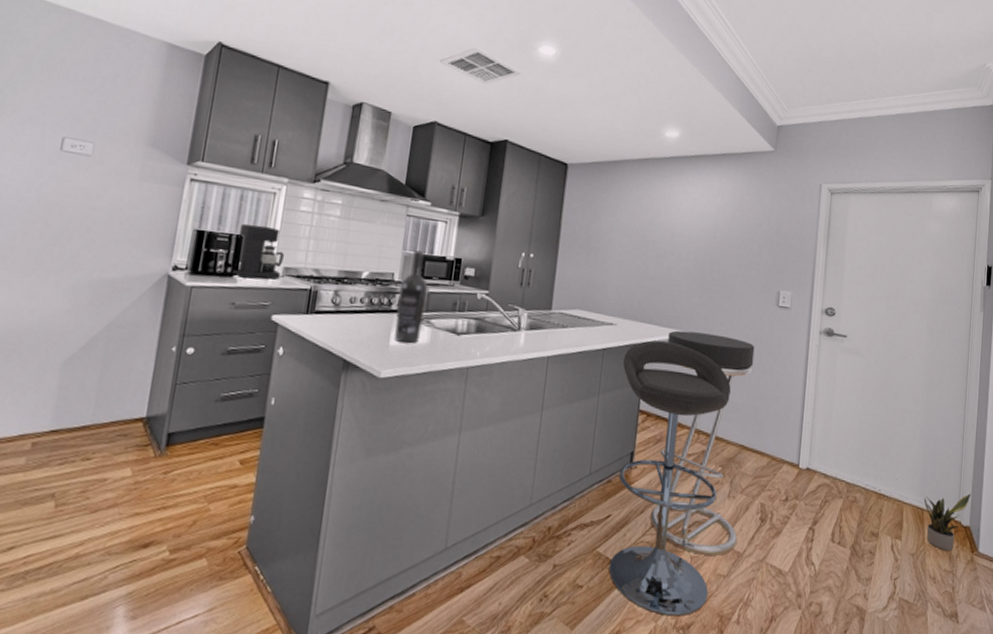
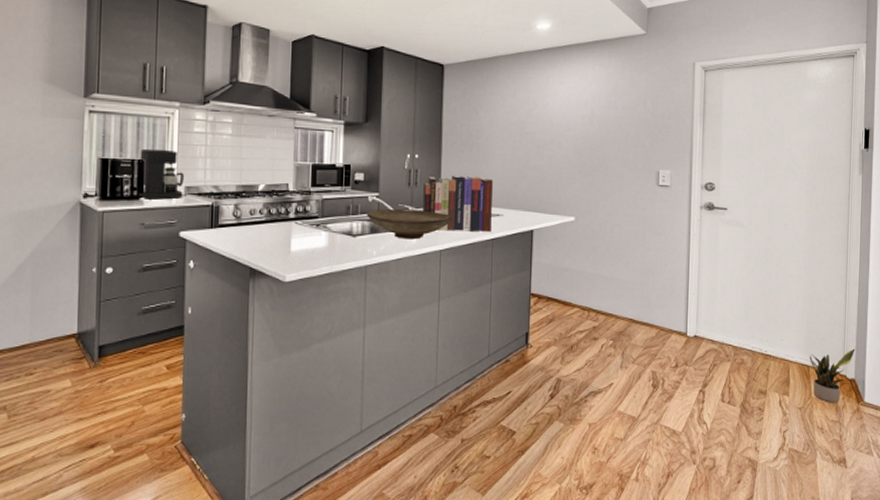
wine bottle: present [394,250,428,343] -> none [294,161,322,247]
decorative bowl: none [474,308,565,343] -> present [367,209,453,240]
books: none [533,278,609,341] -> present [423,176,493,232]
bar stool: present [608,340,731,616] -> none [512,227,617,478]
bar stool: present [650,330,755,556] -> none [548,216,638,422]

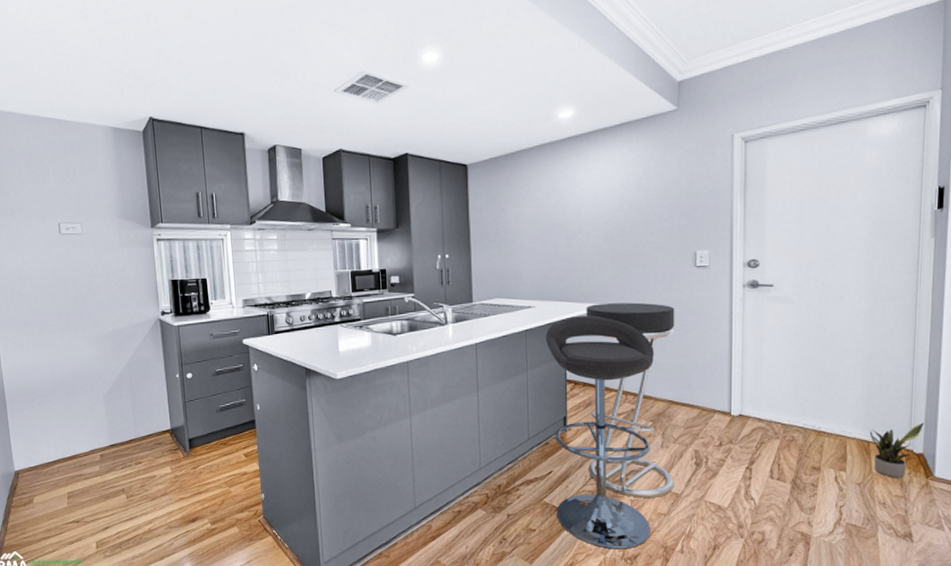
coffee maker: present [139,148,184,200] -> none [202,268,242,313]
decorative bowl: present [367,209,453,240] -> none [404,307,486,335]
books: present [423,176,493,232] -> none [455,271,524,325]
bar stool: none [512,227,617,478] -> present [546,315,654,550]
bar stool: none [548,216,638,422] -> present [586,302,675,498]

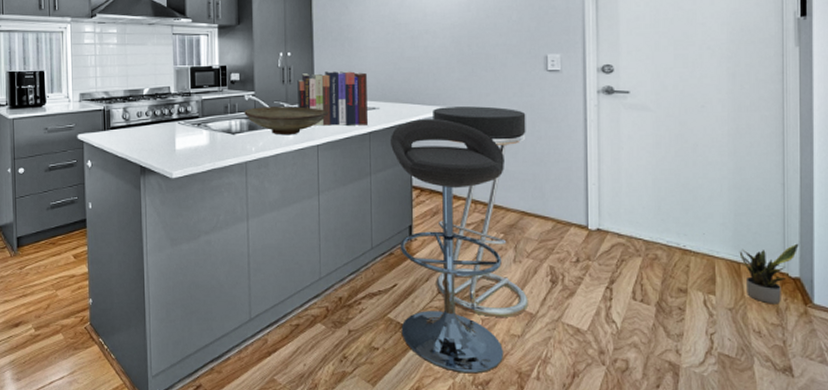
decorative bowl: none [404,307,486,335] -> present [244,106,329,135]
books: none [455,271,524,325] -> present [297,71,368,126]

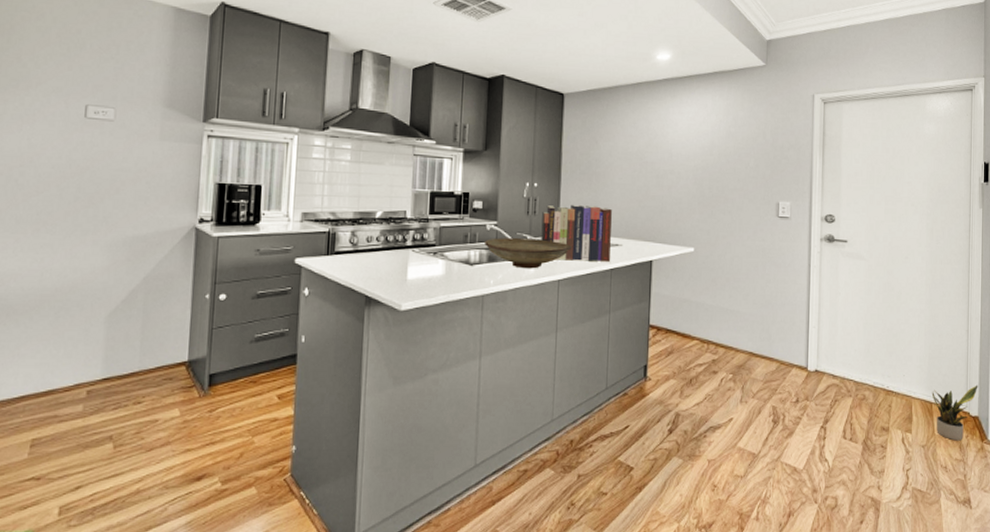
bar stool: present [391,119,504,374] -> none [630,258,737,517]
bar stool: present [433,106,529,317] -> none [666,247,758,458]

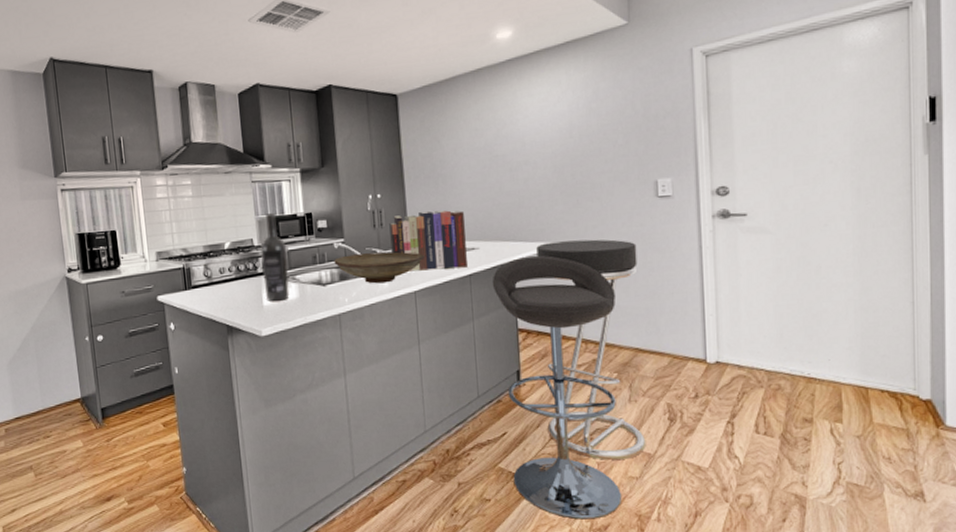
wine bottle: none [411,188,440,276] -> present [260,213,290,301]
bar stool: none [630,258,737,517] -> present [493,256,623,520]
bar stool: none [666,247,758,458] -> present [536,239,646,460]
potted plant: present [931,385,978,441] -> none [867,364,930,429]

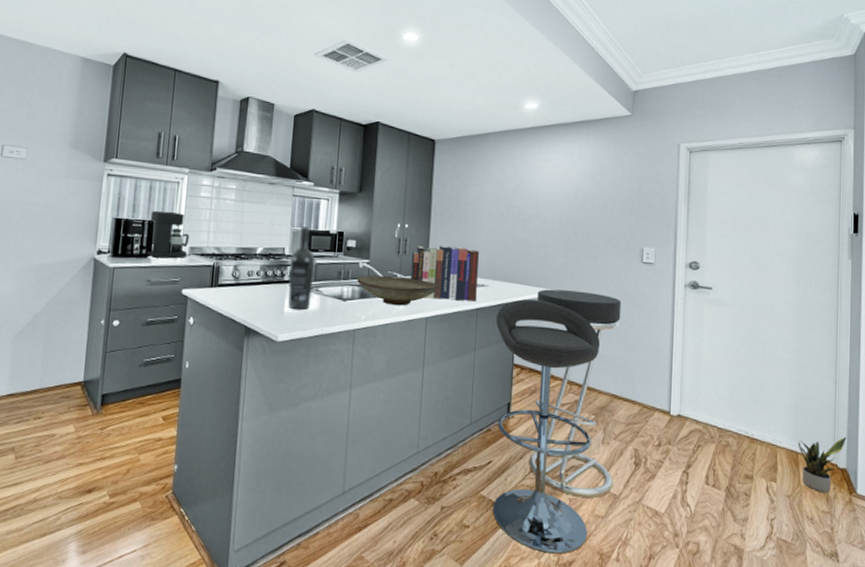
coffee maker: none [111,218,156,268] -> present [147,210,189,258]
potted plant: none [867,364,930,429] -> present [797,437,847,493]

